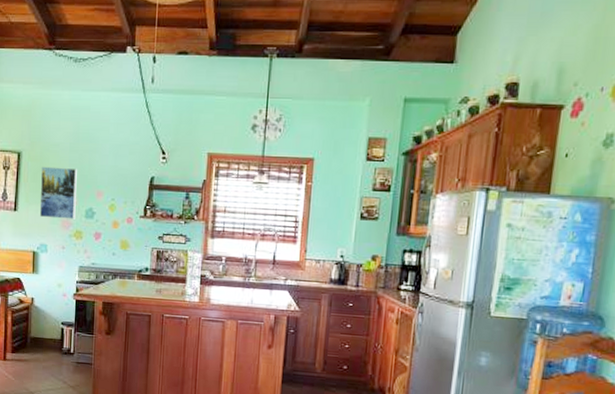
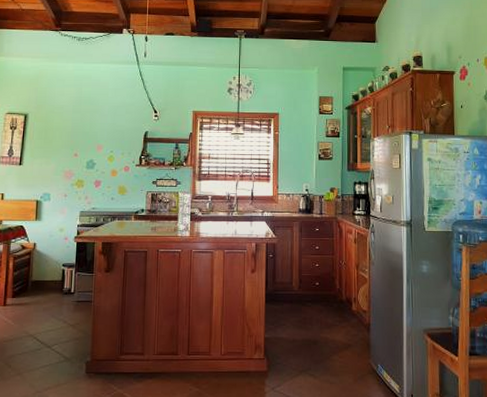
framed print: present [39,166,77,220] -> none [43,126,79,170]

